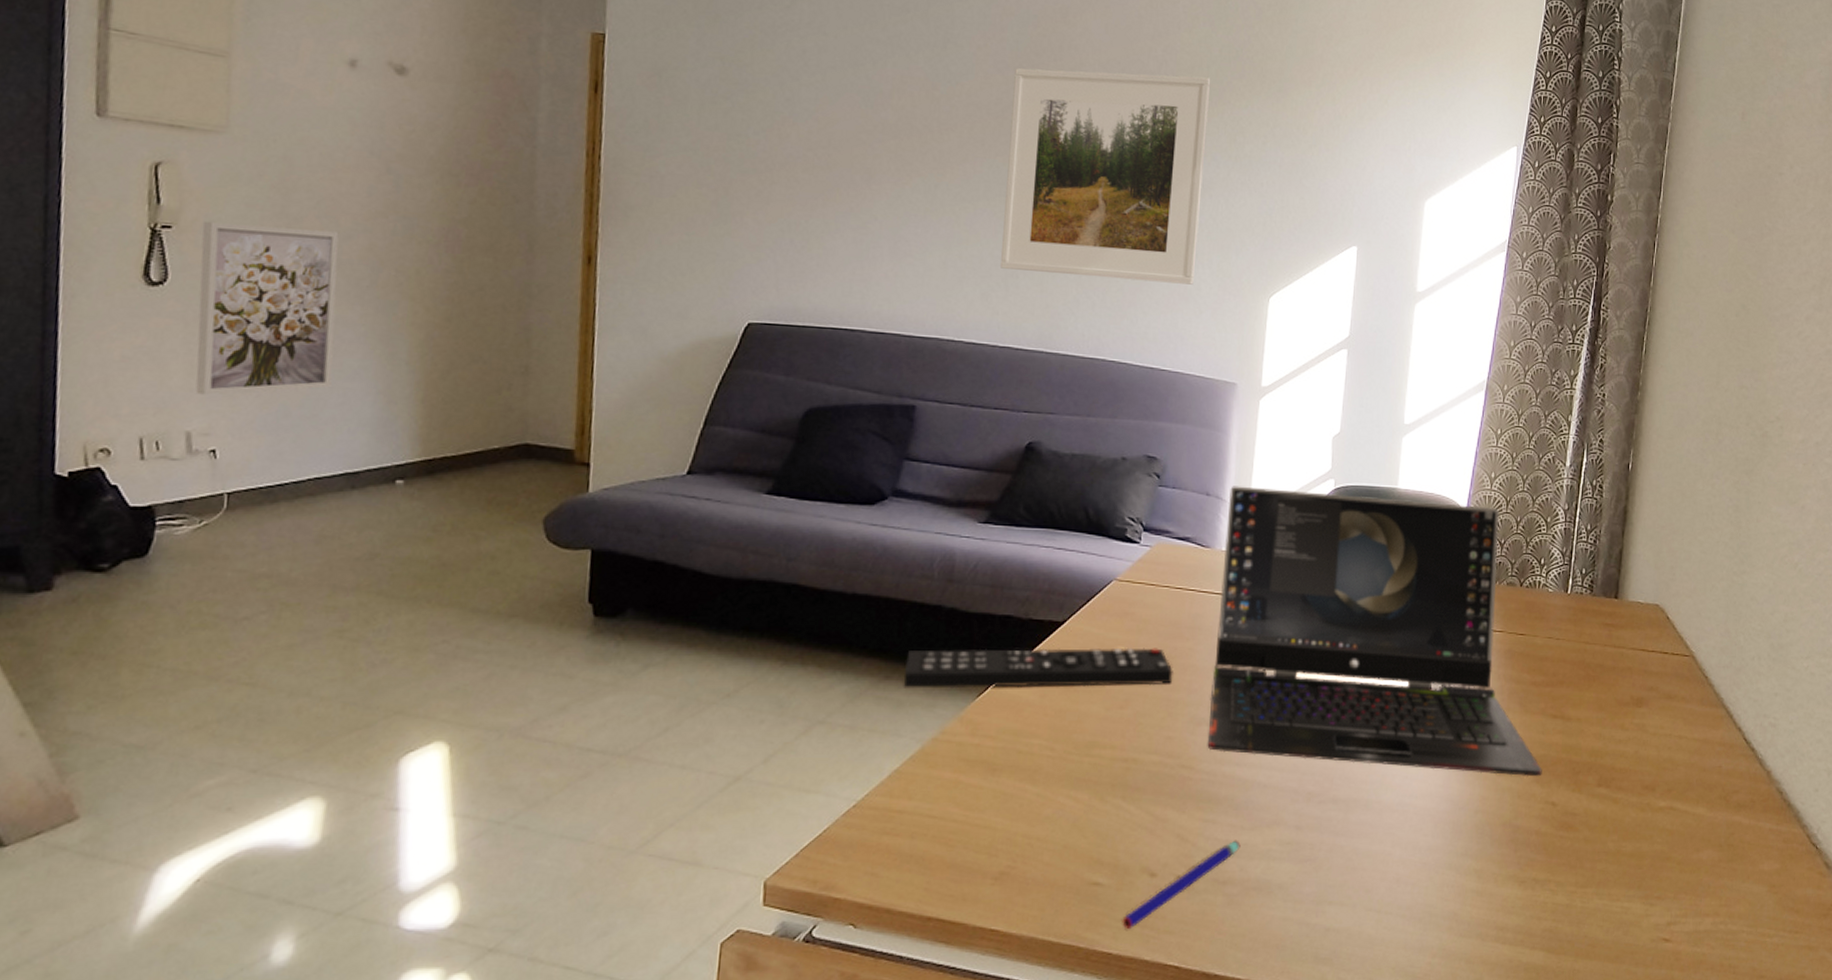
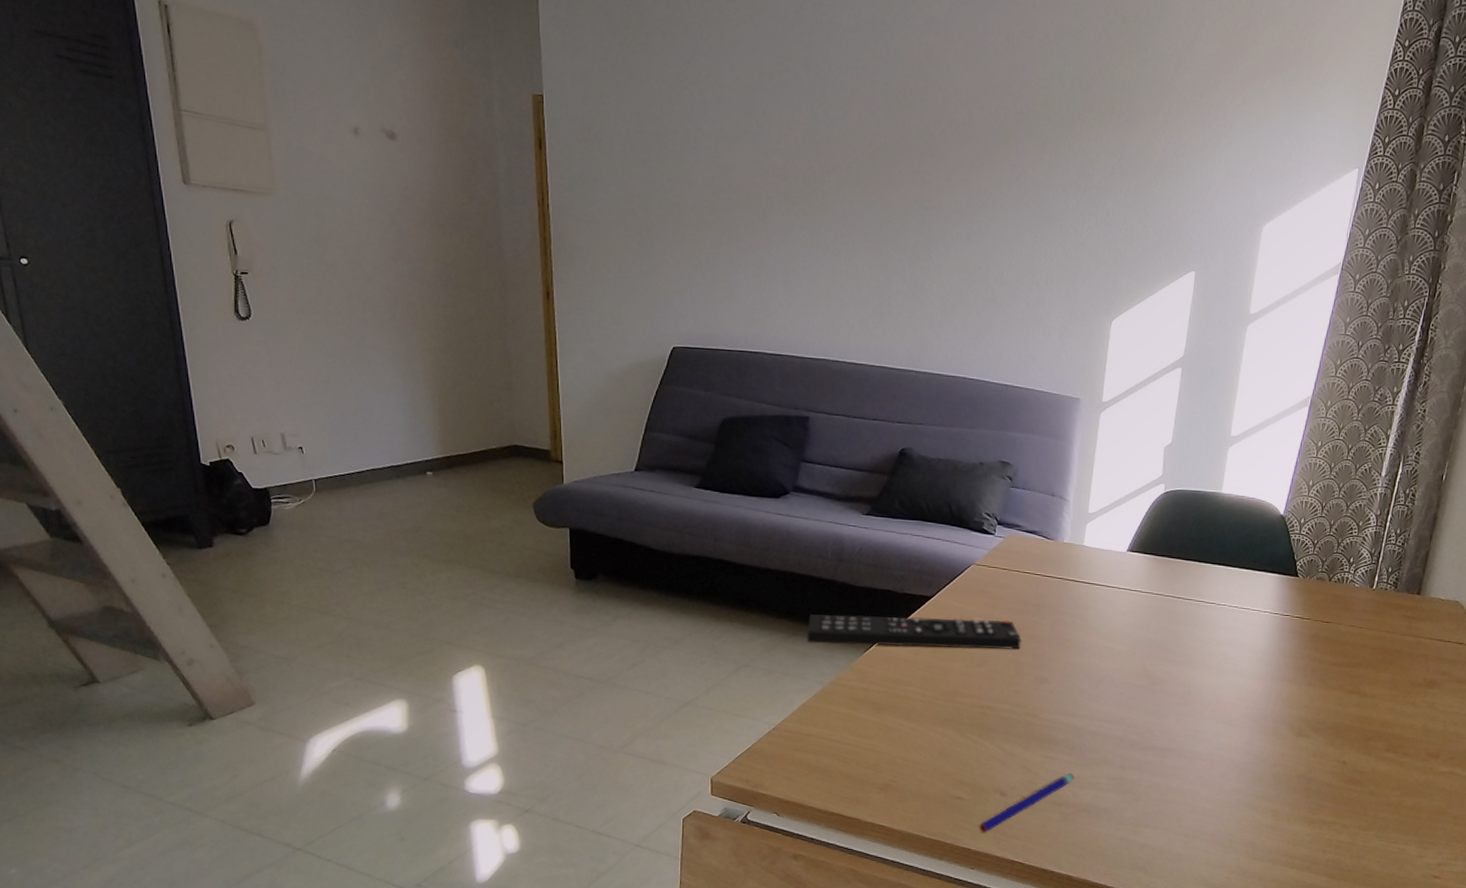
wall art: present [195,220,339,395] -> none [268,267,373,405]
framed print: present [1001,68,1211,285] -> none [876,109,1063,310]
laptop computer: present [1207,486,1542,777] -> none [1048,488,1337,741]

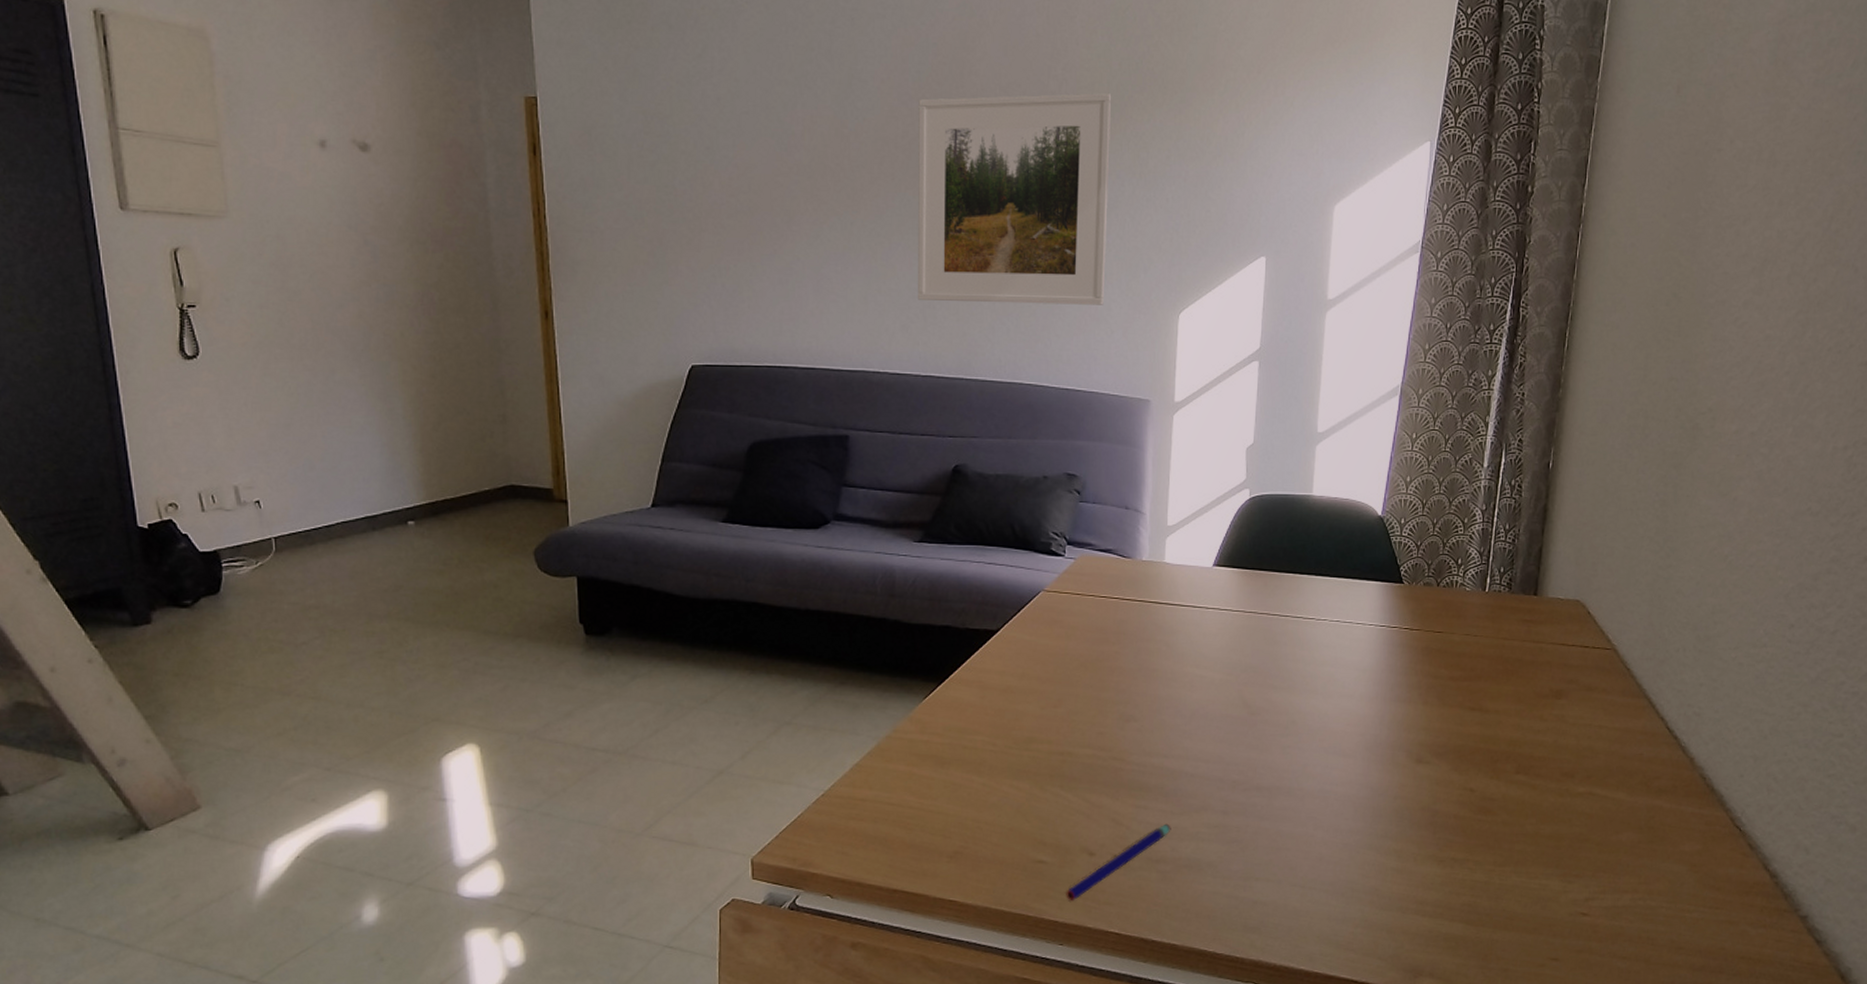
remote control: present [806,614,1021,650] -> none [857,652,1102,693]
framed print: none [876,109,1063,310] -> present [918,93,1112,305]

